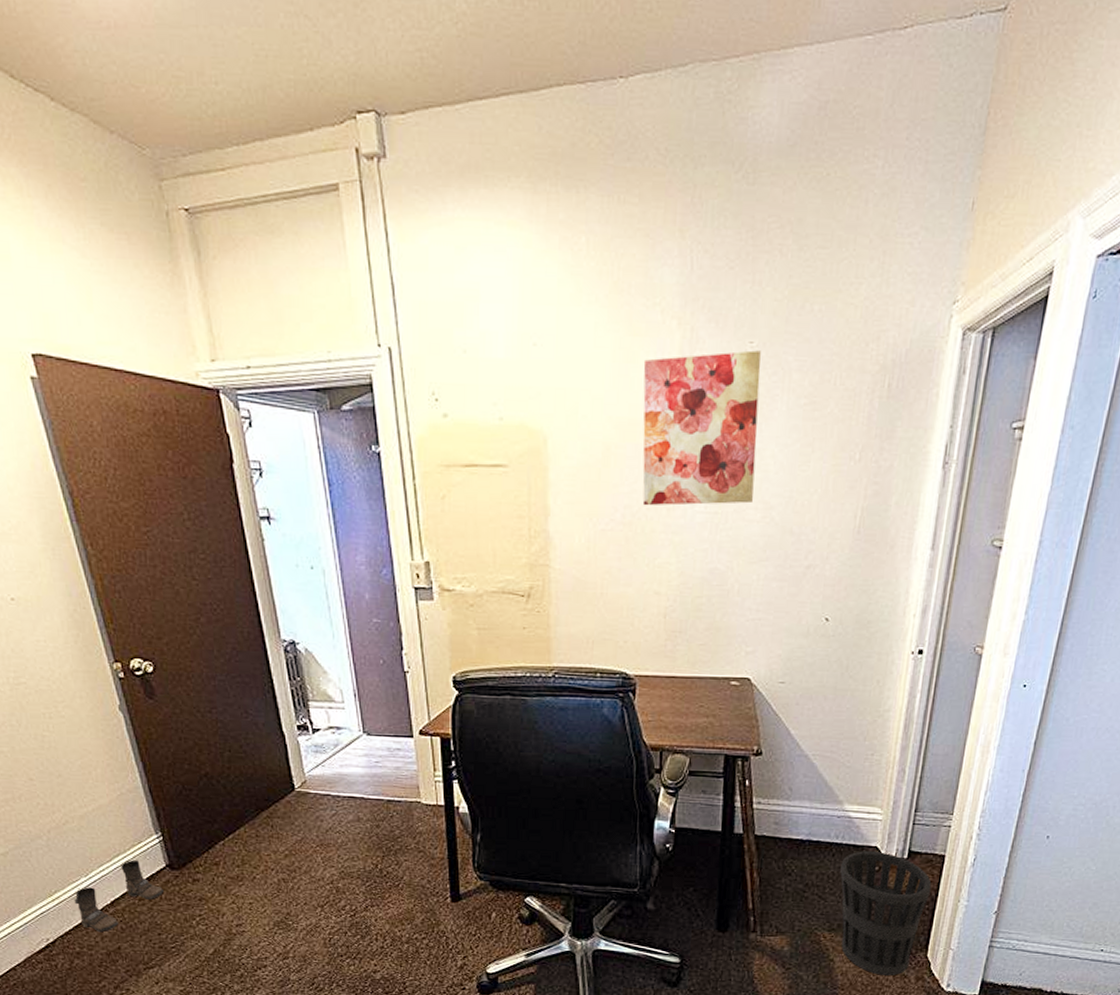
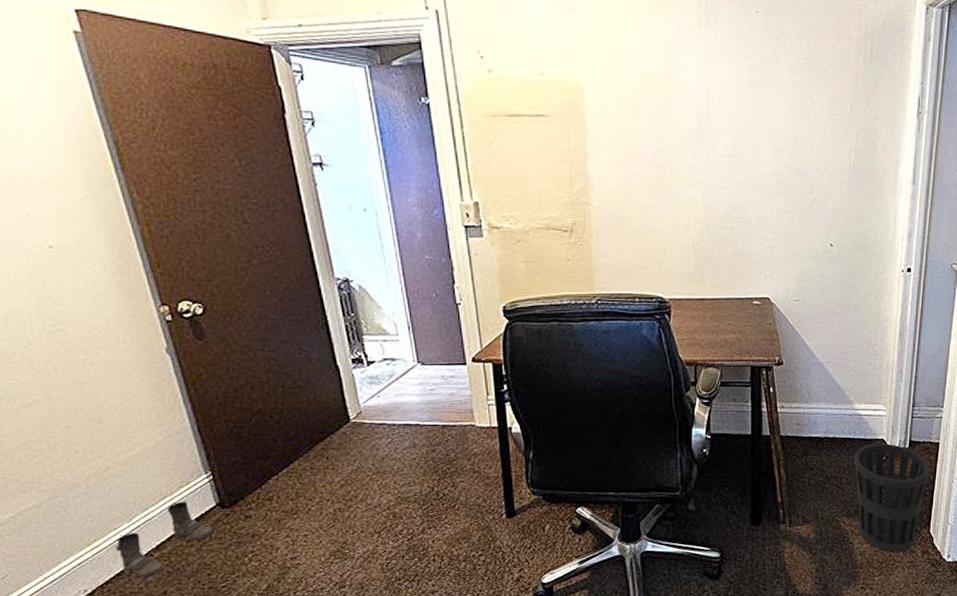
wall art: present [642,350,761,506] -> none [666,19,766,150]

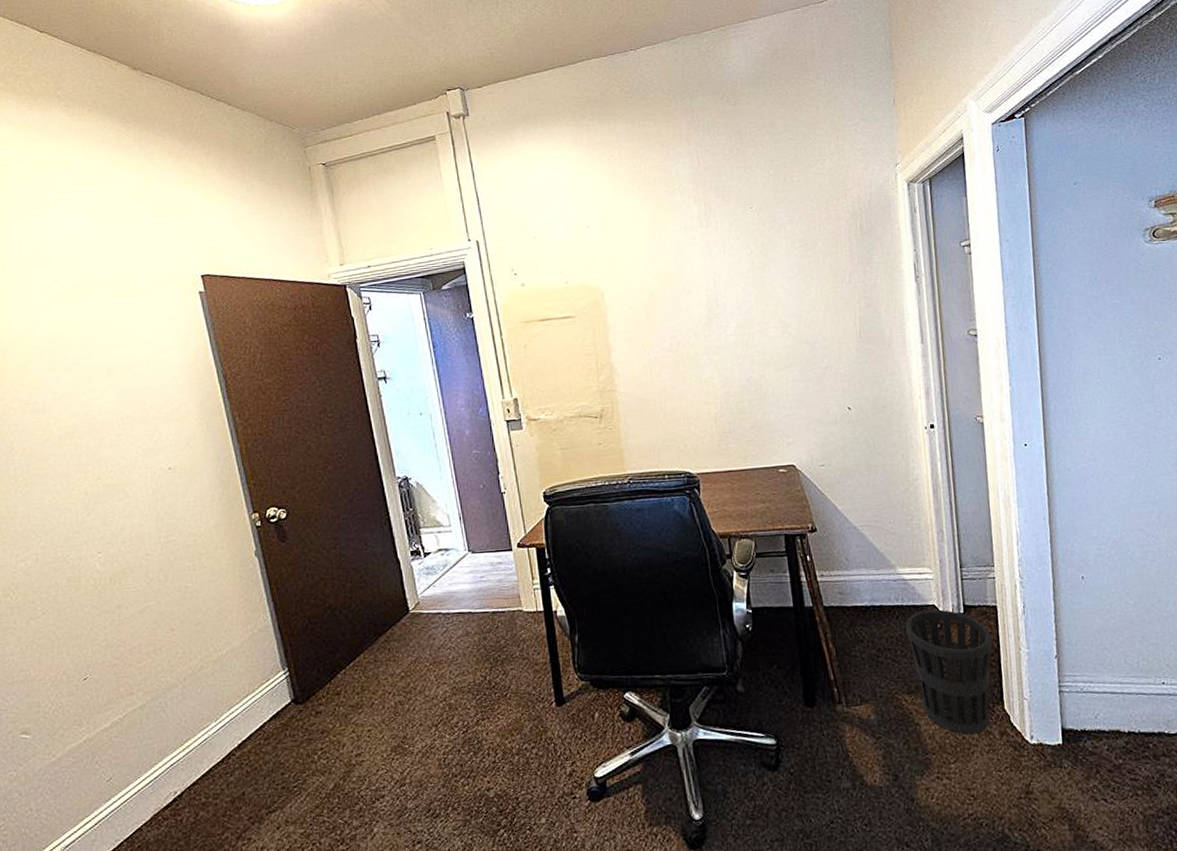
boots: present [115,501,215,577] -> none [203,698,289,778]

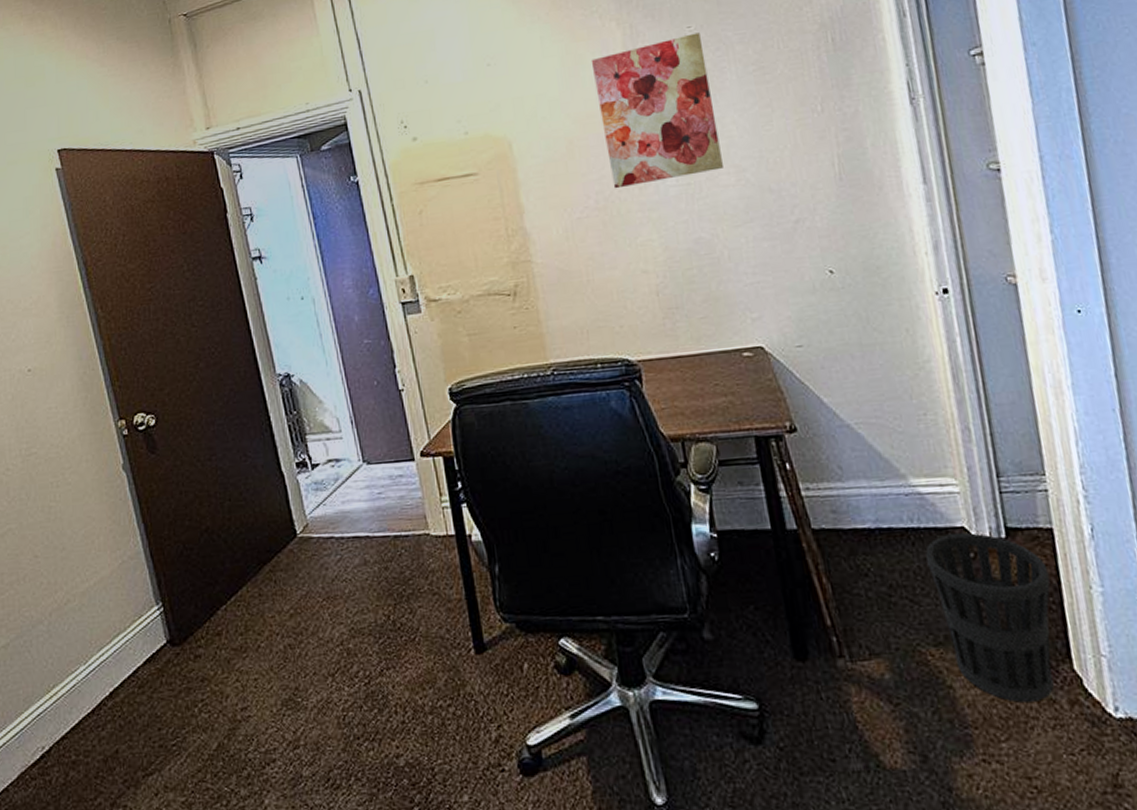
wall art: none [671,213,772,335] -> present [591,32,723,189]

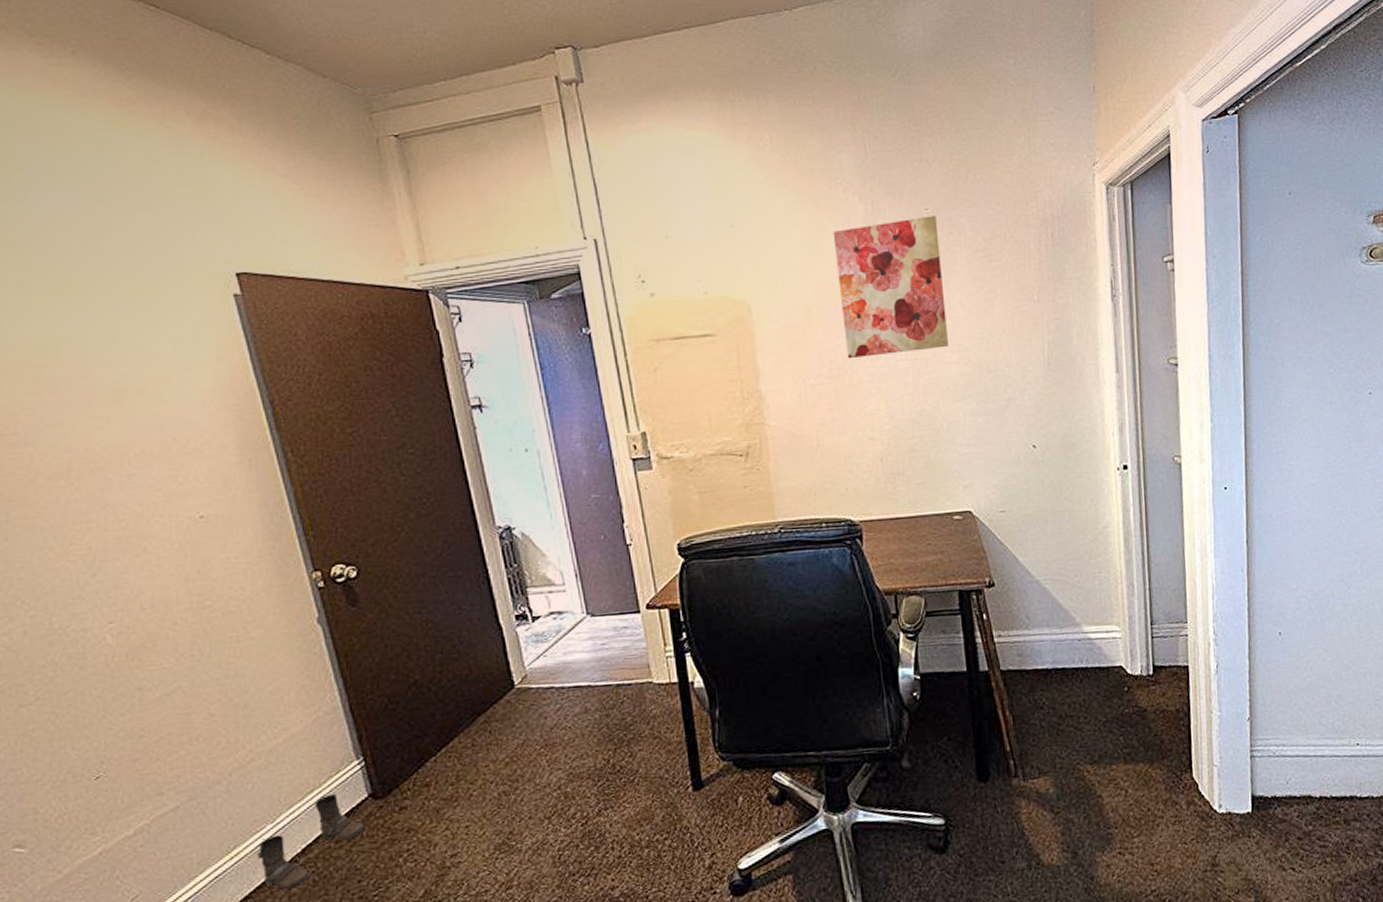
boots: none [72,638,165,732] -> present [257,793,366,889]
wastebasket: present [925,532,1054,703] -> none [1090,670,1183,806]

